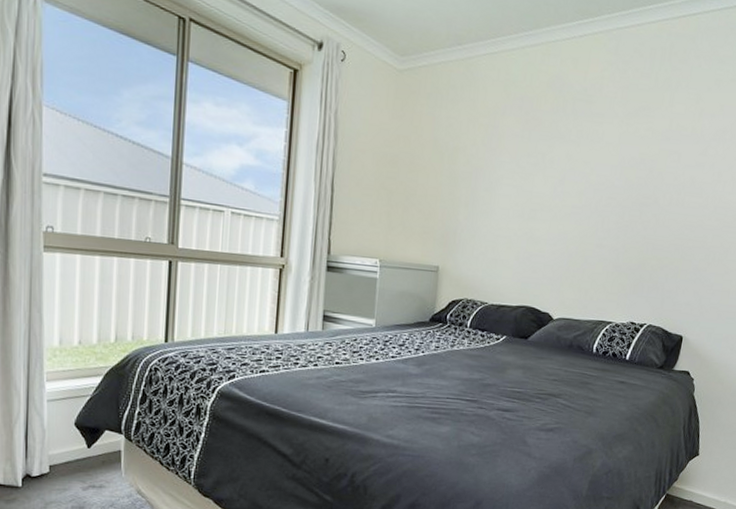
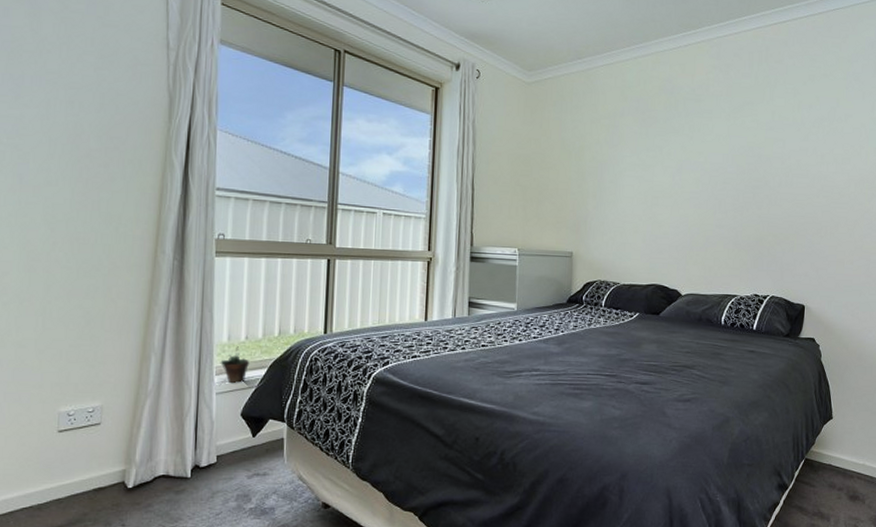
succulent plant: none [51,351,83,392] -> present [220,346,249,384]

